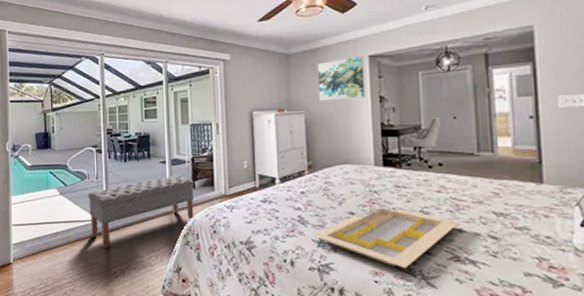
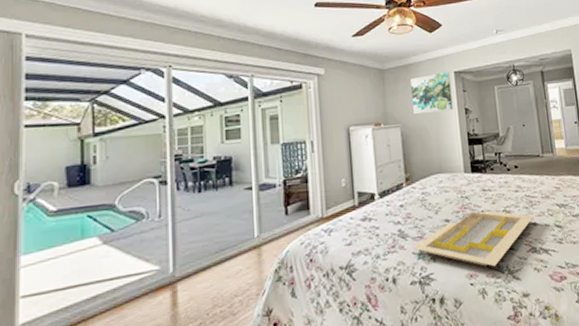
bench: present [88,176,194,249] -> none [146,202,287,306]

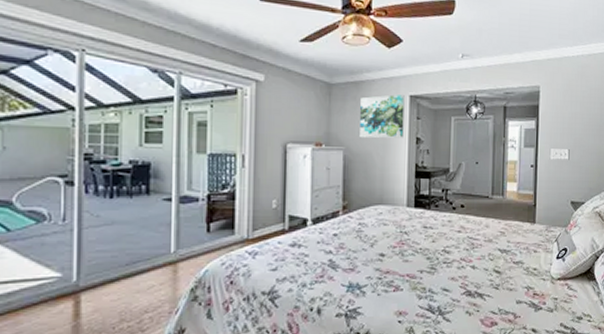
serving tray: present [413,210,534,267] -> none [342,248,474,306]

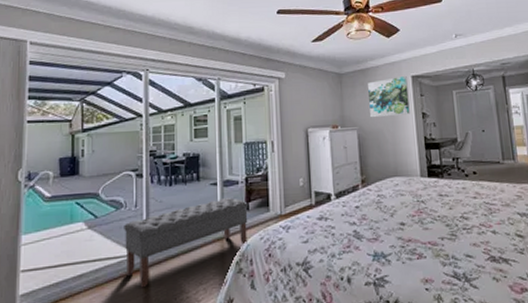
bench: none [47,217,209,316] -> present [124,198,248,288]

